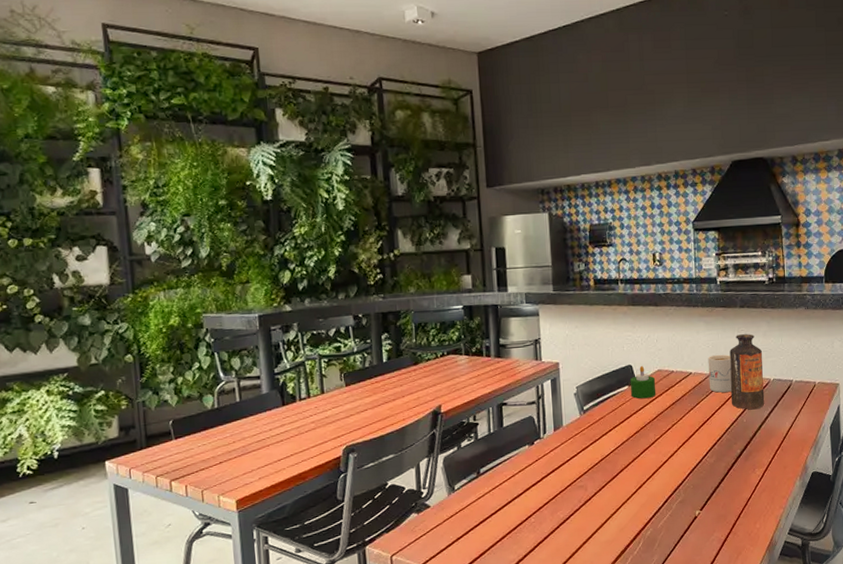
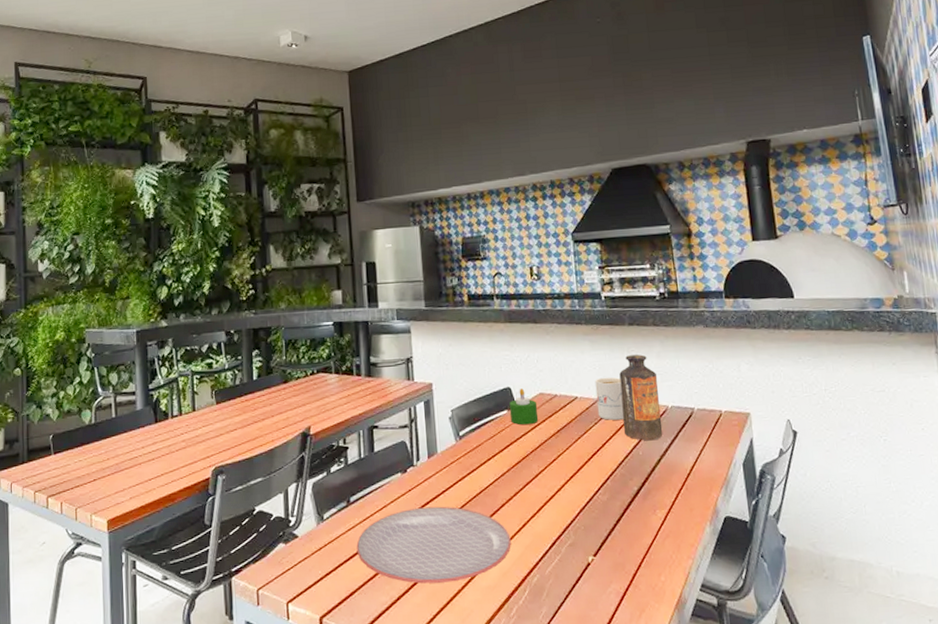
plate: none [486,473,628,542] -> present [356,506,511,584]

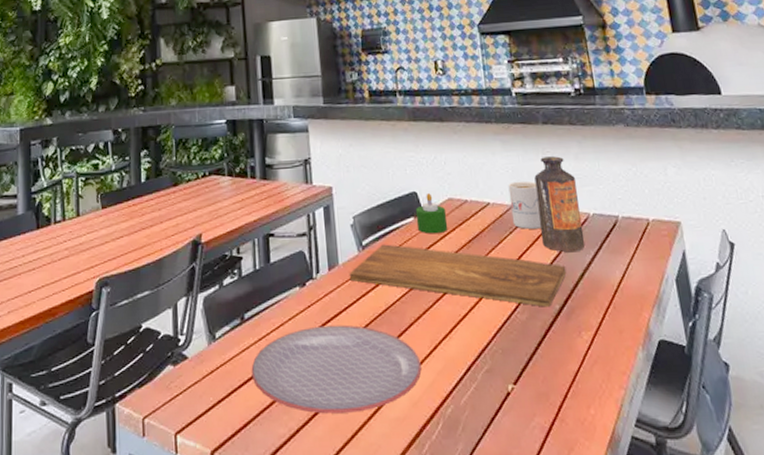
cutting board: none [447,434,645,489] -> present [349,244,567,307]

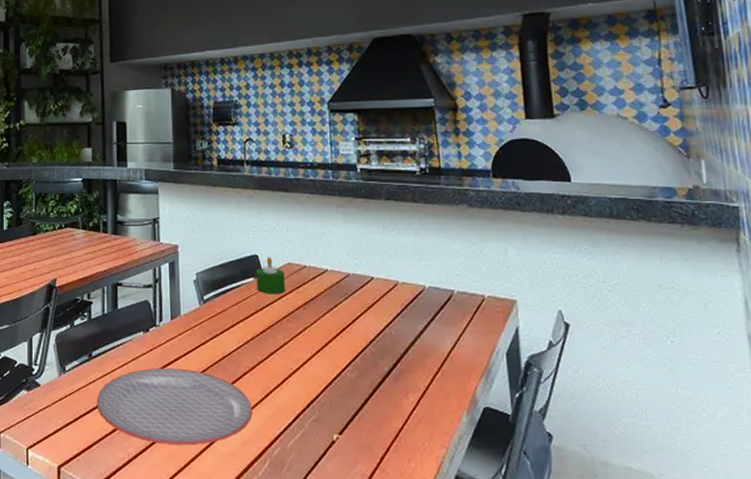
cutting board: present [349,244,567,307] -> none [190,300,398,368]
mug: present [508,181,542,229] -> none [347,251,377,296]
bottle: present [534,156,586,252] -> none [373,231,419,320]

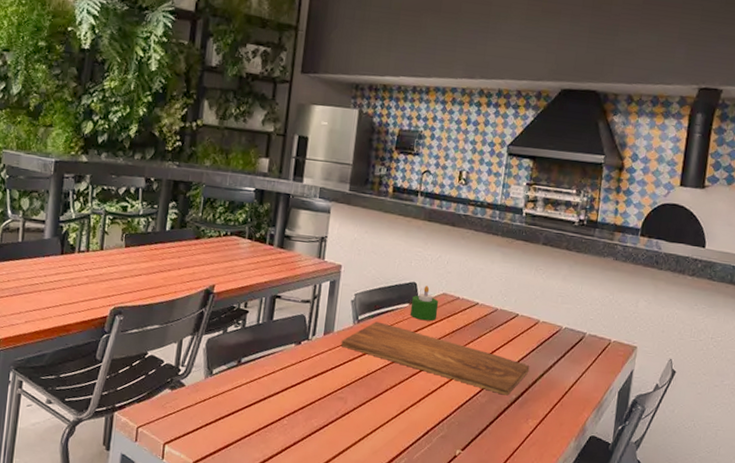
plate: present [96,367,253,446] -> none [239,378,388,452]
cutting board: none [190,300,398,368] -> present [340,321,530,396]

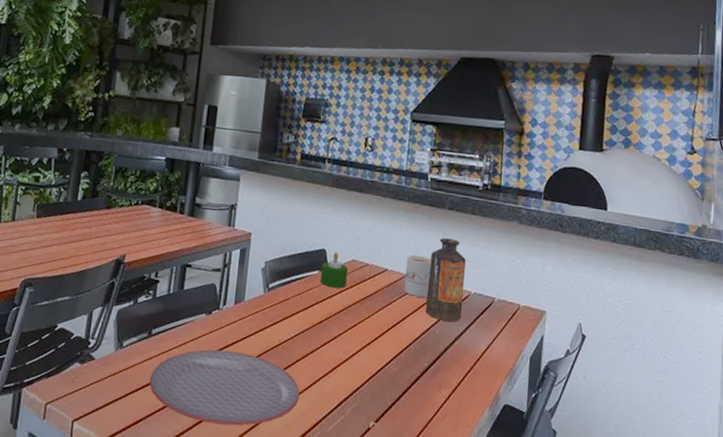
plate: none [239,378,388,452] -> present [149,349,300,426]
cutting board: present [340,321,530,396] -> none [251,289,441,364]
mug: none [494,289,524,332] -> present [404,254,432,298]
bottle: none [515,273,559,356] -> present [425,238,467,322]

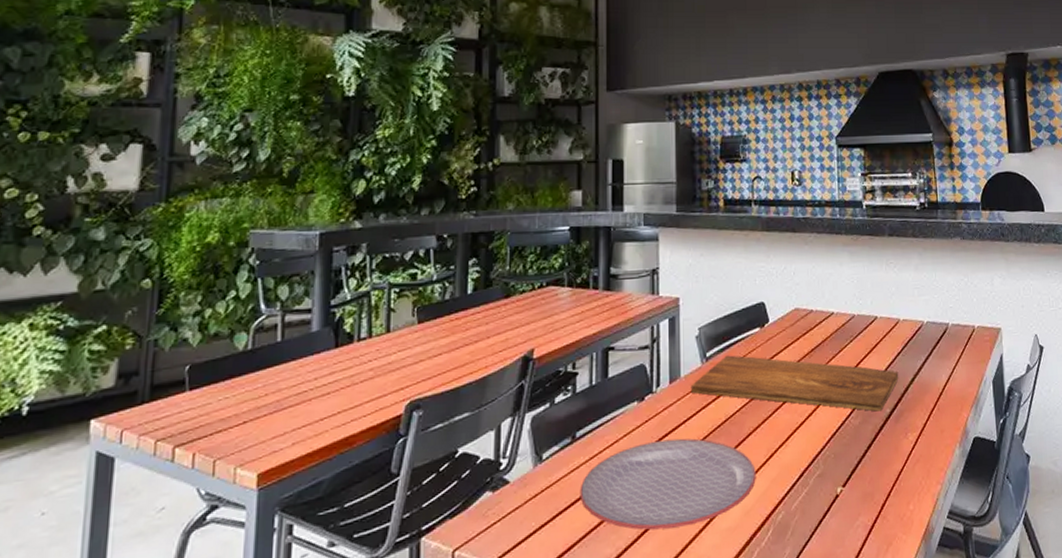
cutting board: none [251,289,441,364] -> present [690,355,899,412]
candle: present [320,252,349,289] -> none [761,303,793,344]
mug: present [404,254,432,298] -> none [852,290,880,337]
bottle: present [425,238,467,322] -> none [877,267,918,358]

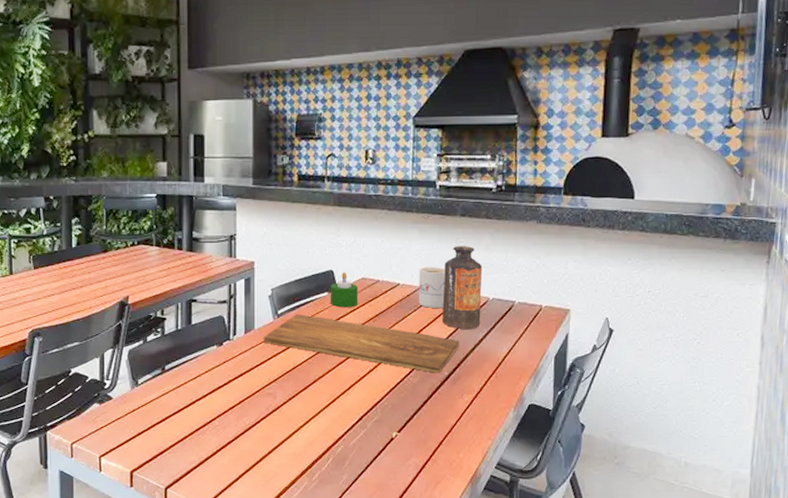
plate: present [580,438,756,530] -> none [169,378,319,447]
candle: none [761,303,793,344] -> present [330,272,359,308]
mug: none [852,290,880,337] -> present [418,266,446,308]
bottle: none [877,267,918,358] -> present [441,246,483,329]

